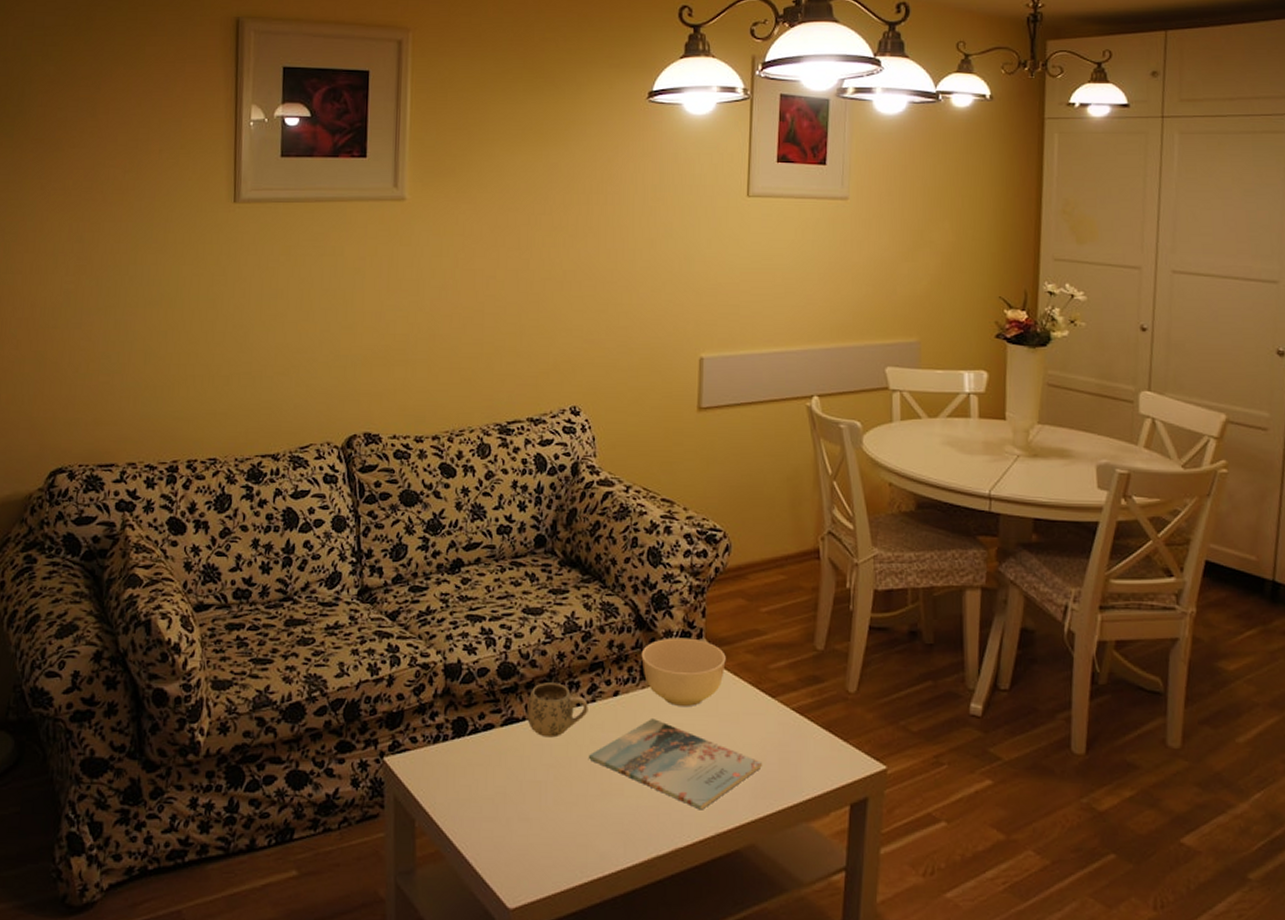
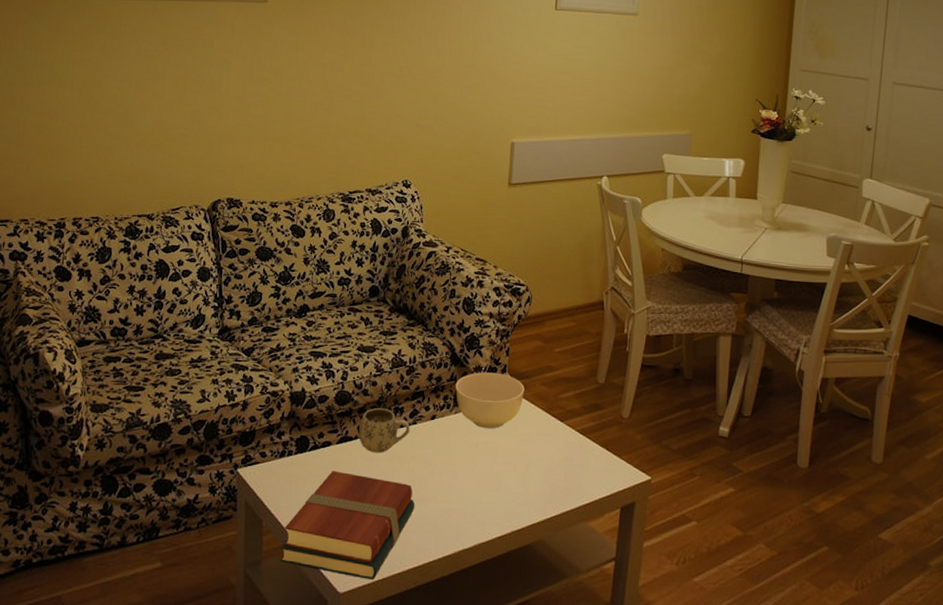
books: none [437,759,597,892] -> present [280,471,415,579]
magazine: present [588,719,763,810] -> none [408,438,552,512]

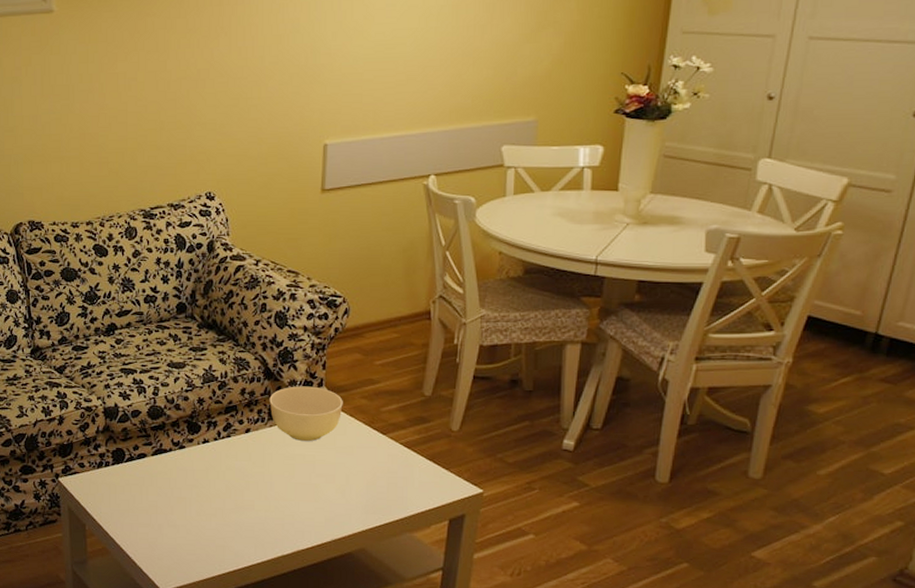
books: present [280,471,415,579] -> none [104,480,232,580]
mug: present [359,408,410,453] -> none [173,422,224,465]

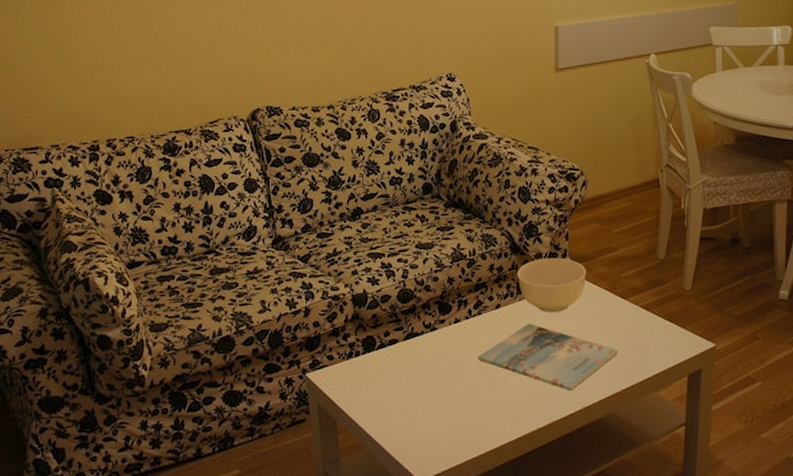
magazine: none [224,451,374,522] -> present [477,324,619,391]

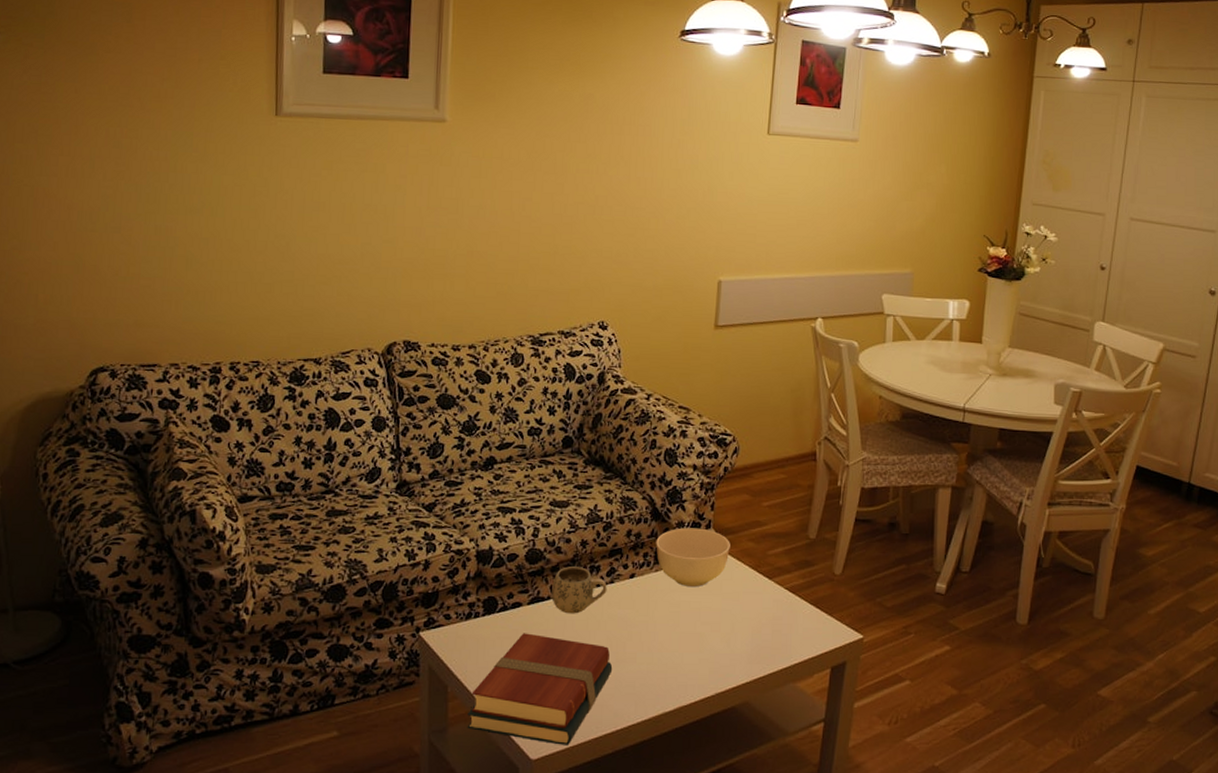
books: none [357,366,487,466] -> present [467,633,613,745]
mug: none [424,302,476,346] -> present [552,566,607,614]
magazine: present [477,324,619,391] -> none [605,597,759,674]

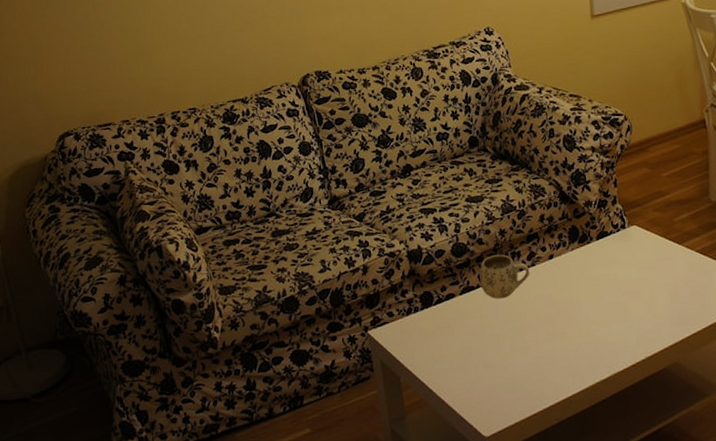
books: present [467,633,613,745] -> none [421,321,547,421]
bowl: present [656,527,730,587] -> none [567,205,638,261]

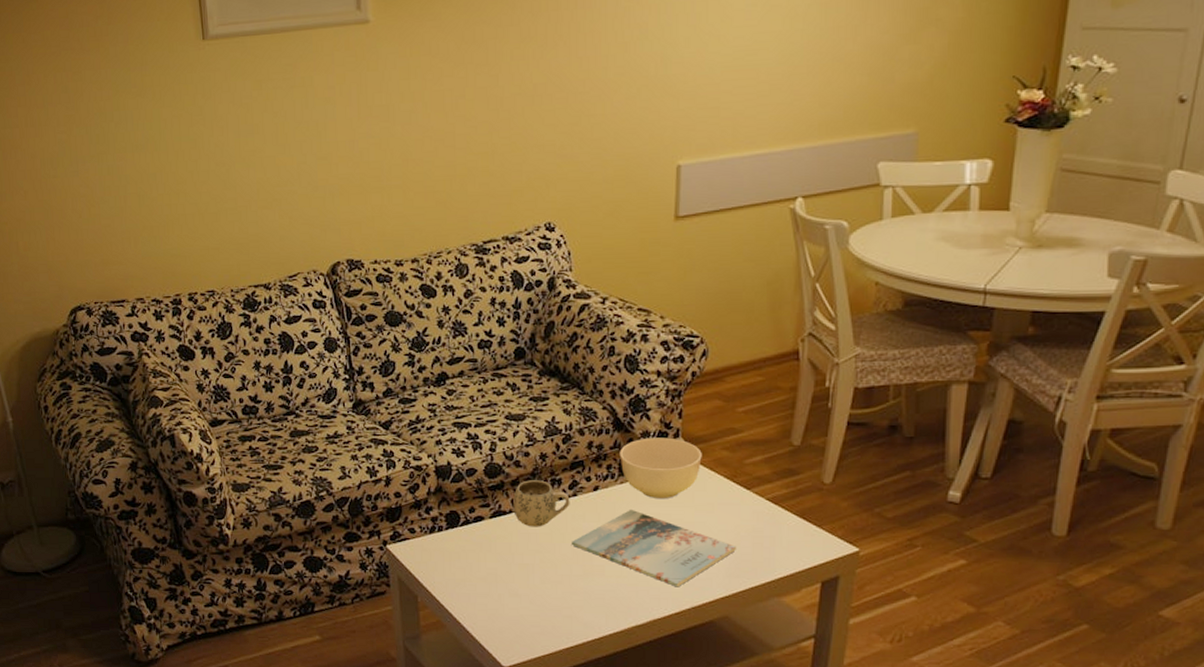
magazine: none [534,273,678,341] -> present [571,510,737,587]
bowl: none [567,205,638,261] -> present [619,437,702,498]

